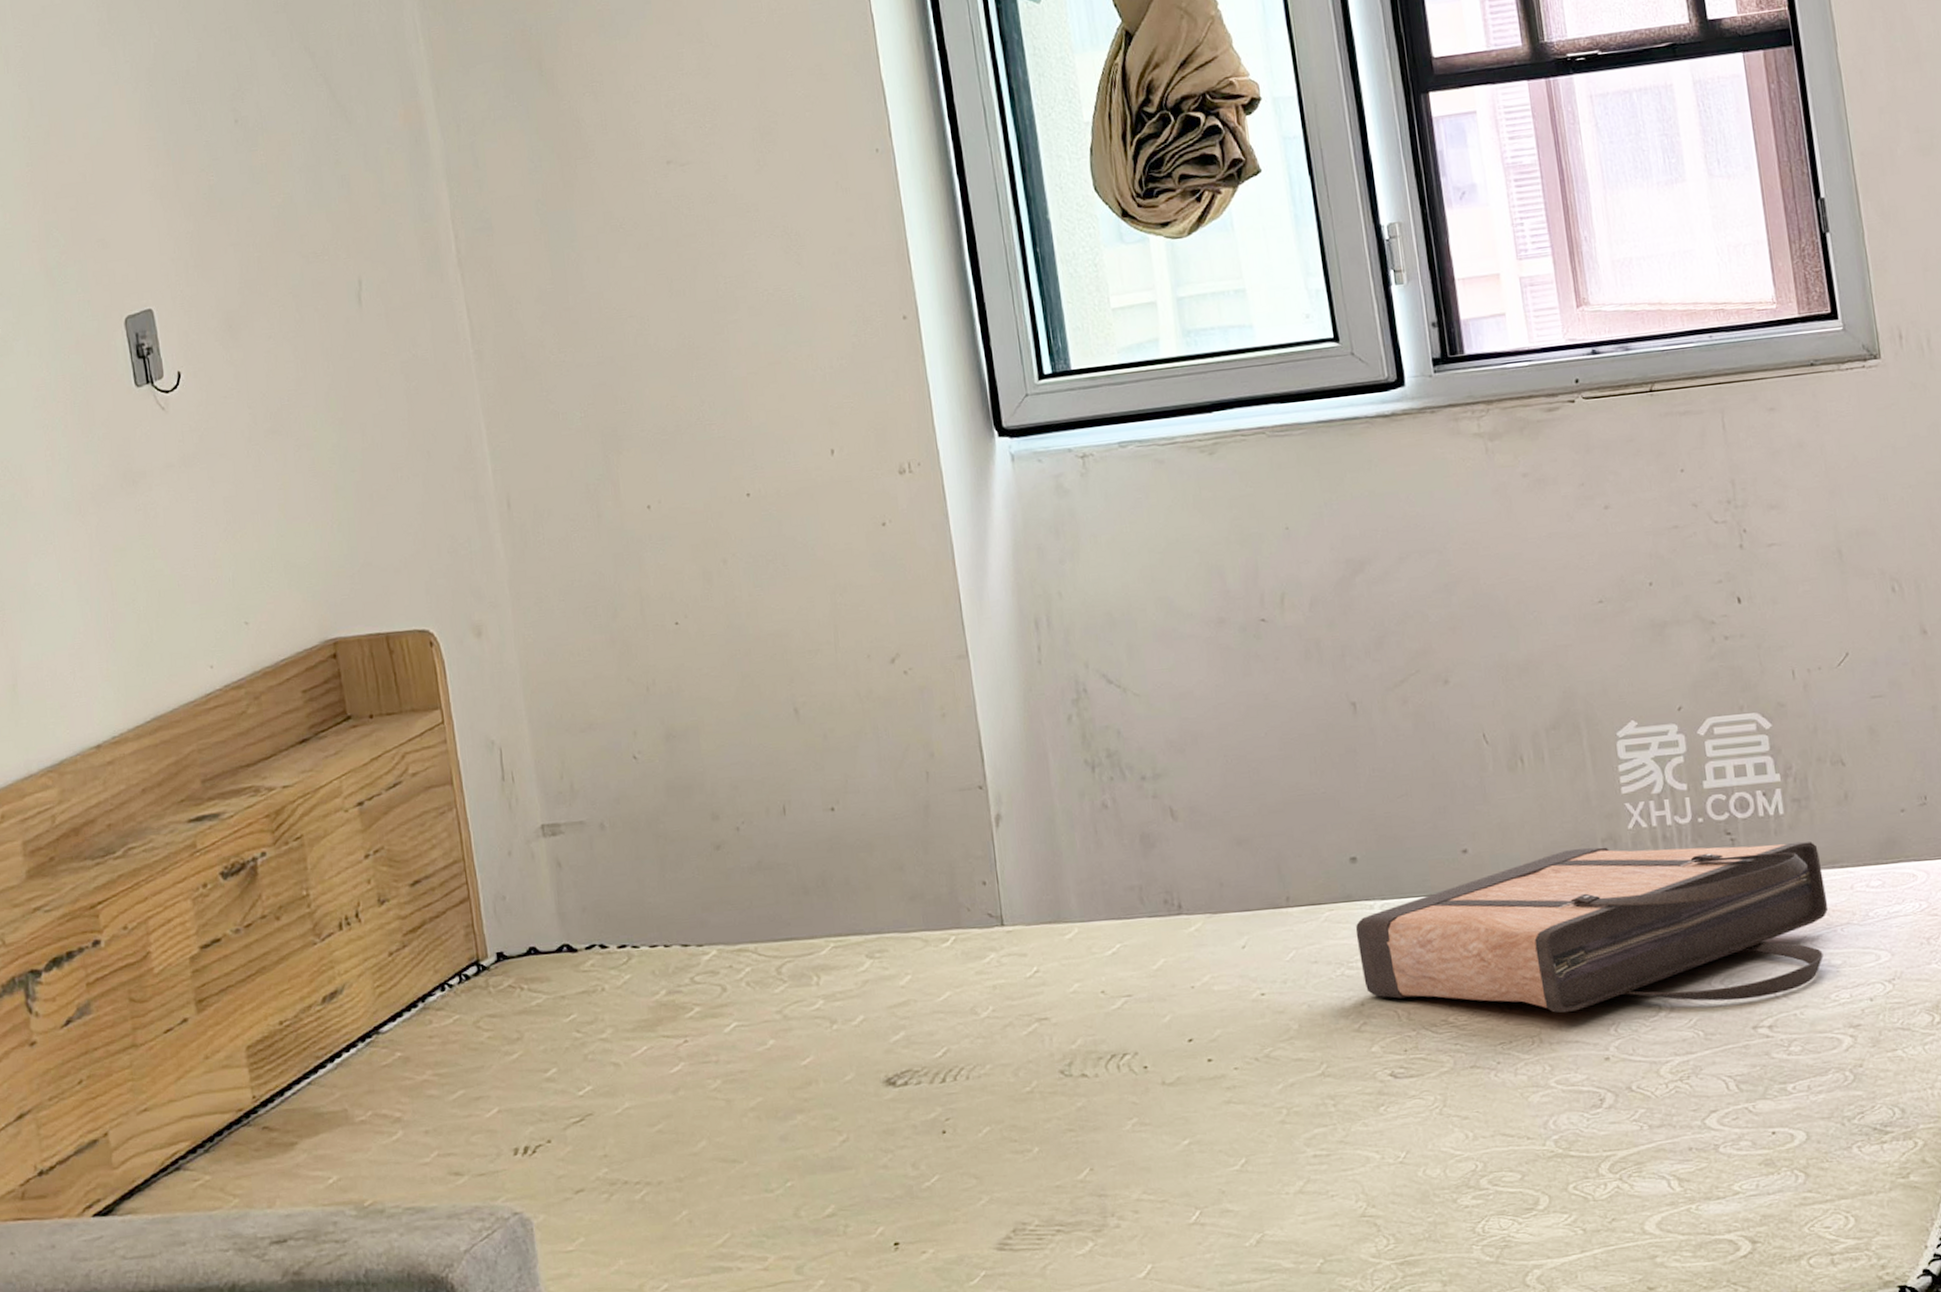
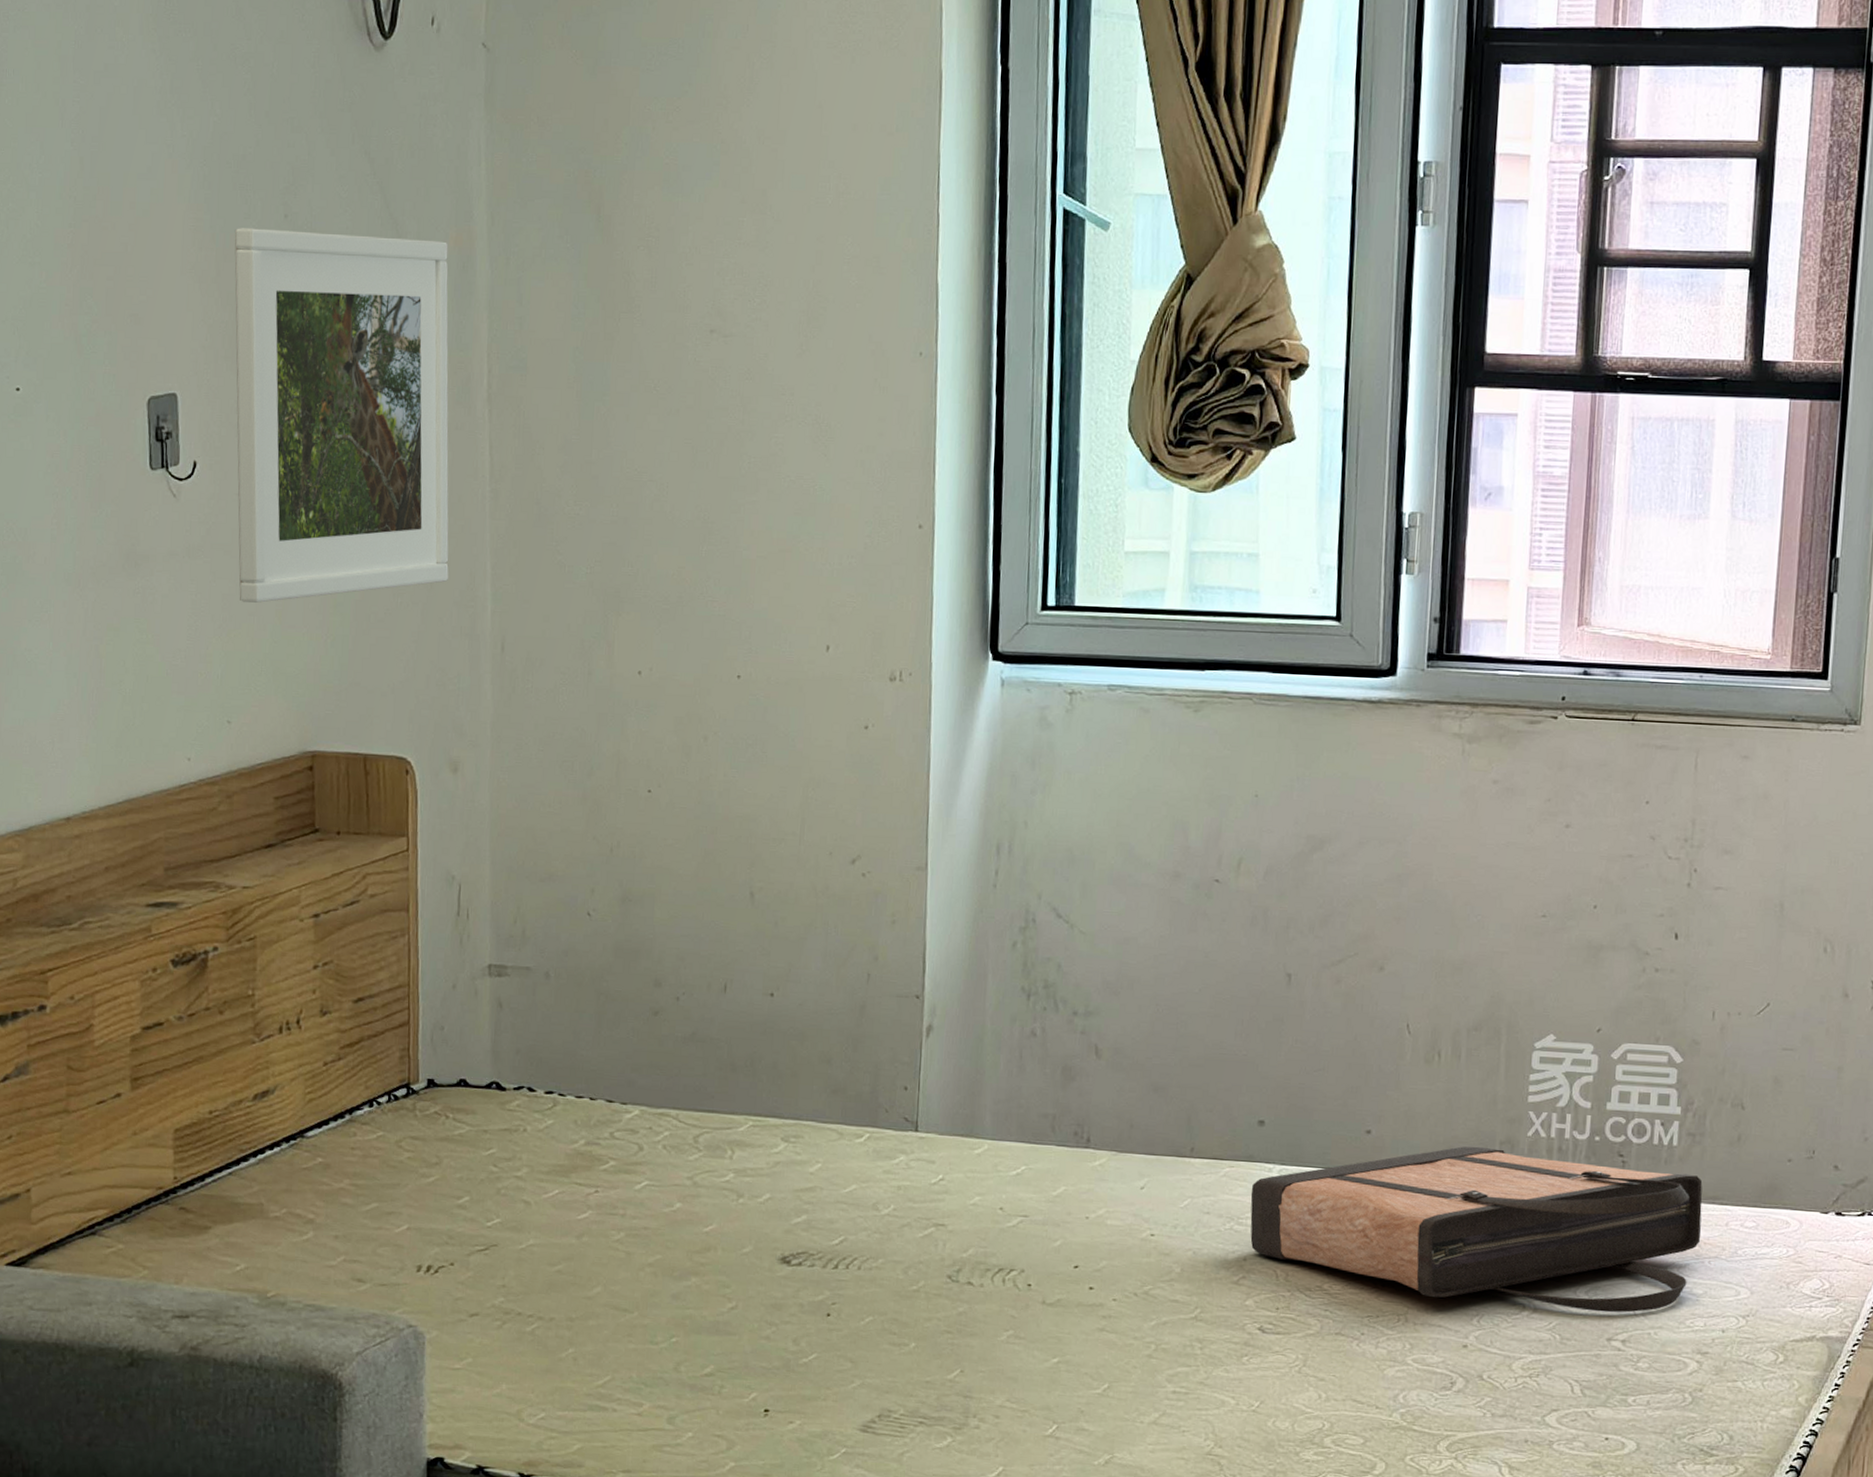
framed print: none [188,120,445,502] -> present [234,228,449,603]

